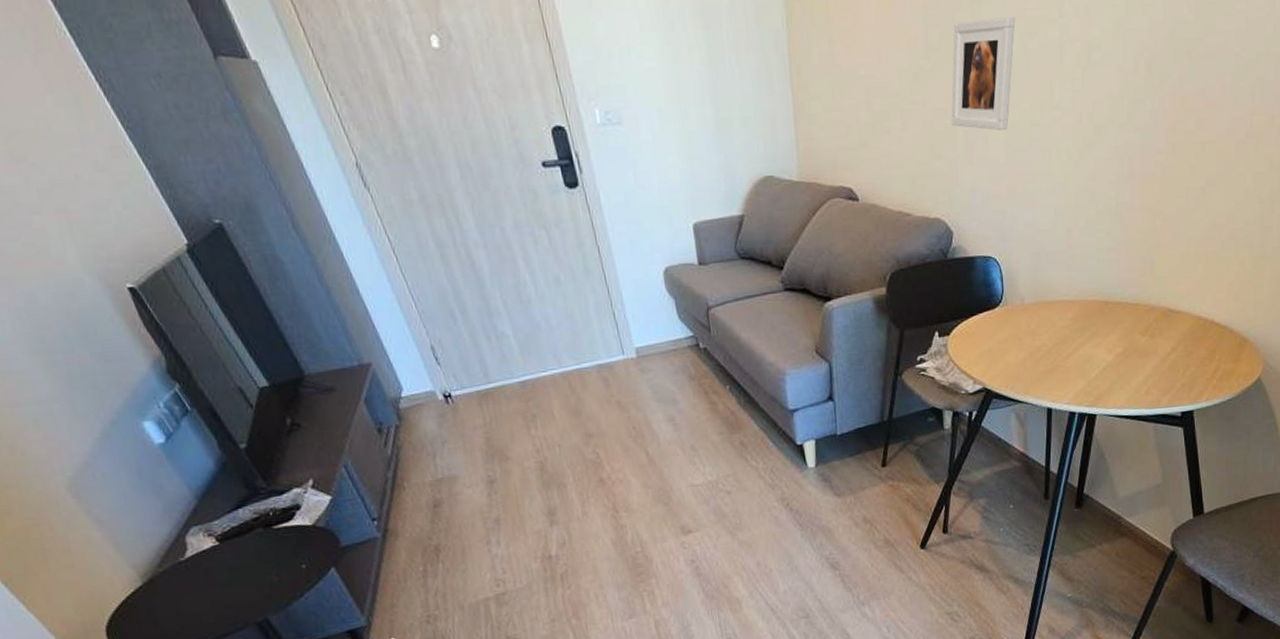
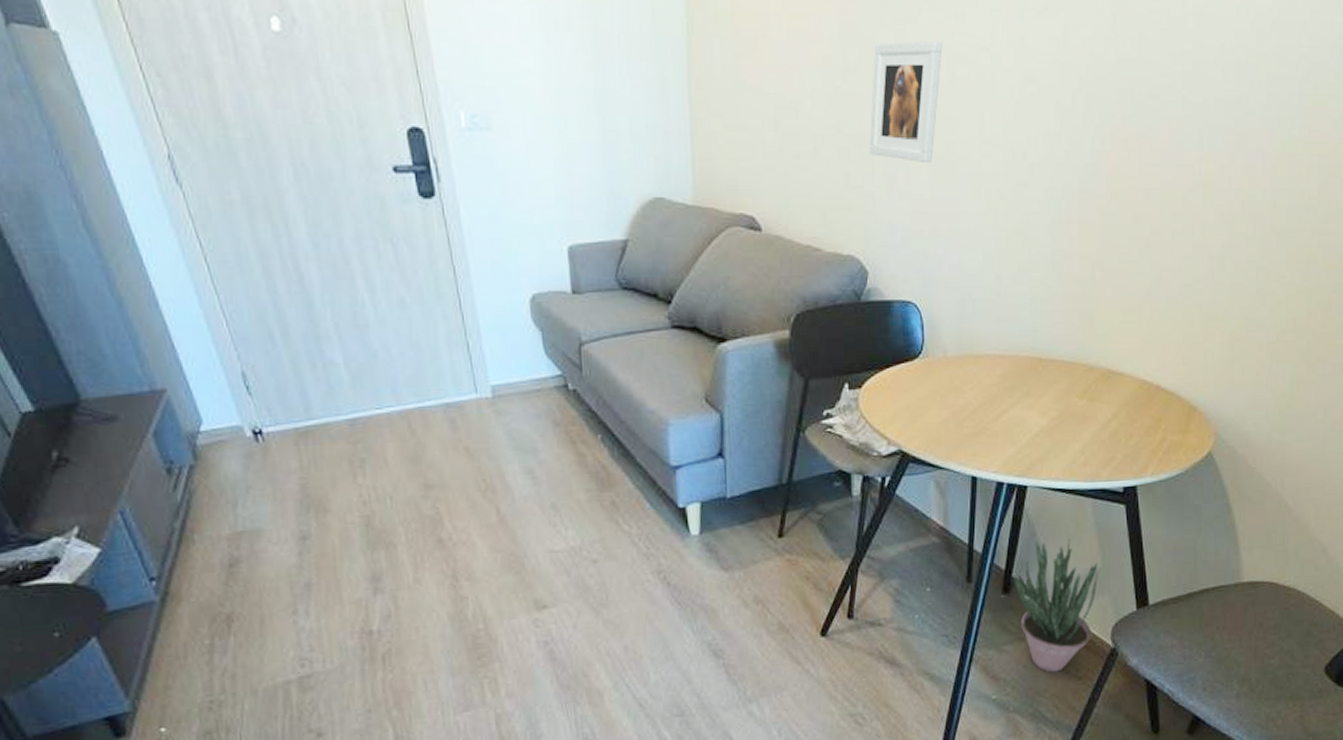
potted plant: none [1085,455,1159,573] -> present [1013,534,1098,673]

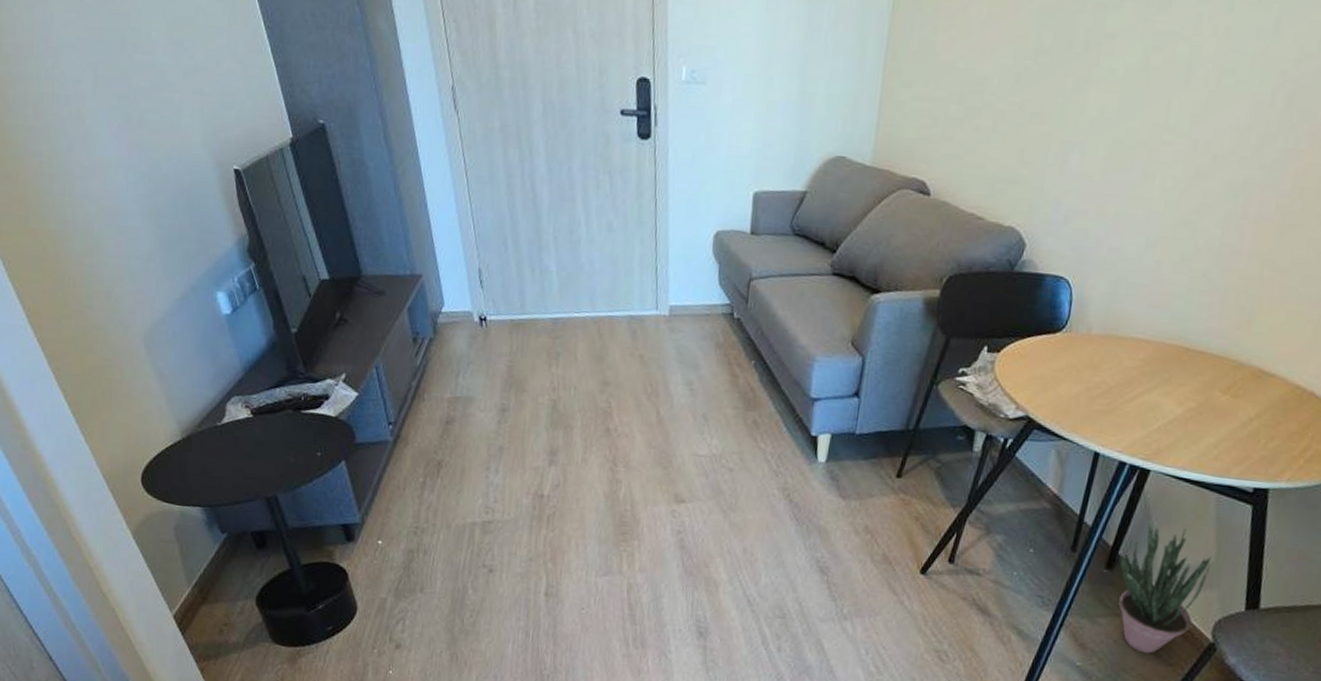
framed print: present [869,41,943,164] -> none [1047,26,1142,147]

